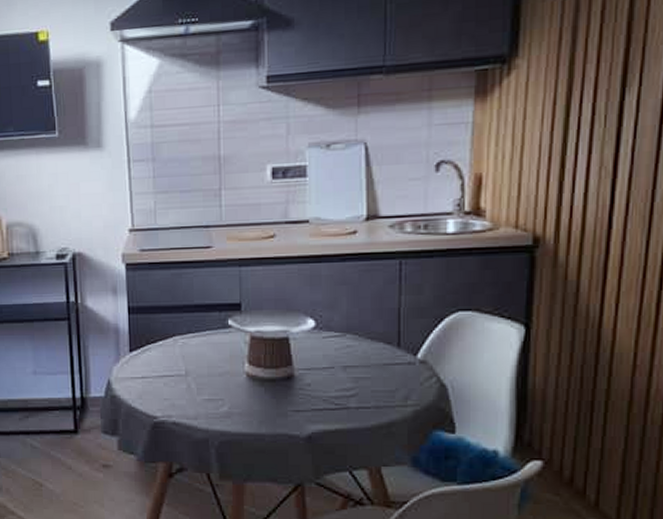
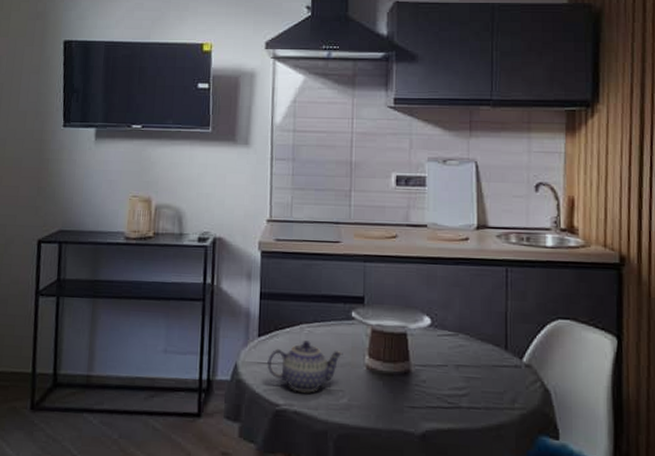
teapot: none [141,353,221,404] -> present [267,341,343,393]

